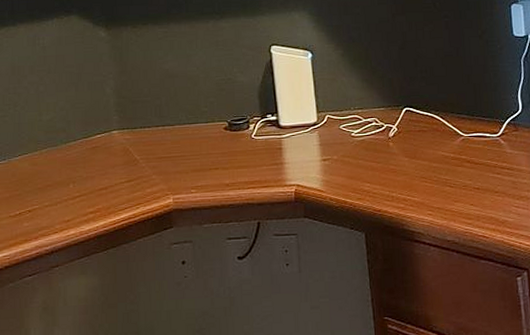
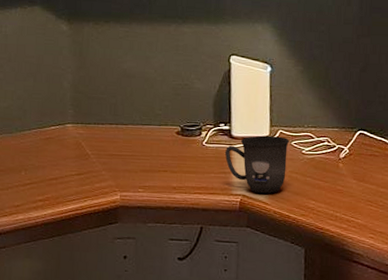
mug: none [274,121,338,181] -> present [224,135,289,194]

